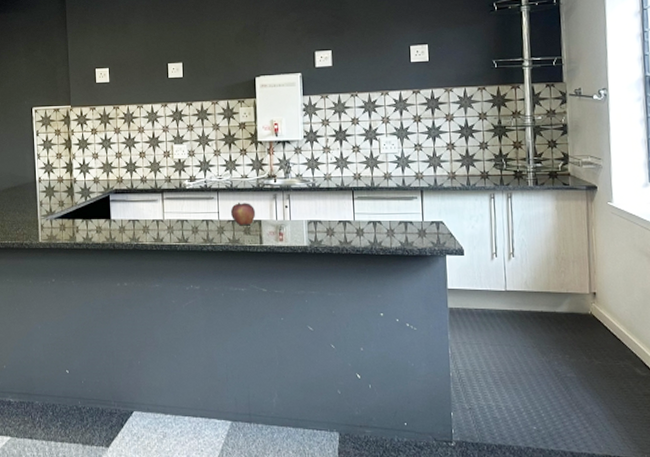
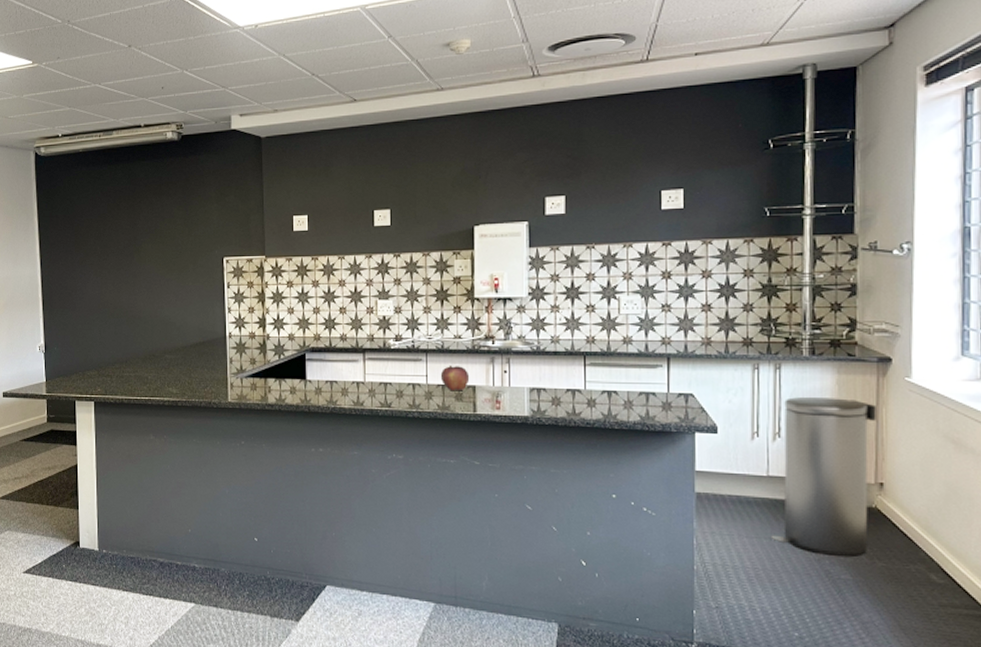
pedal bin: none [510,221,588,357] -> present [770,397,876,557]

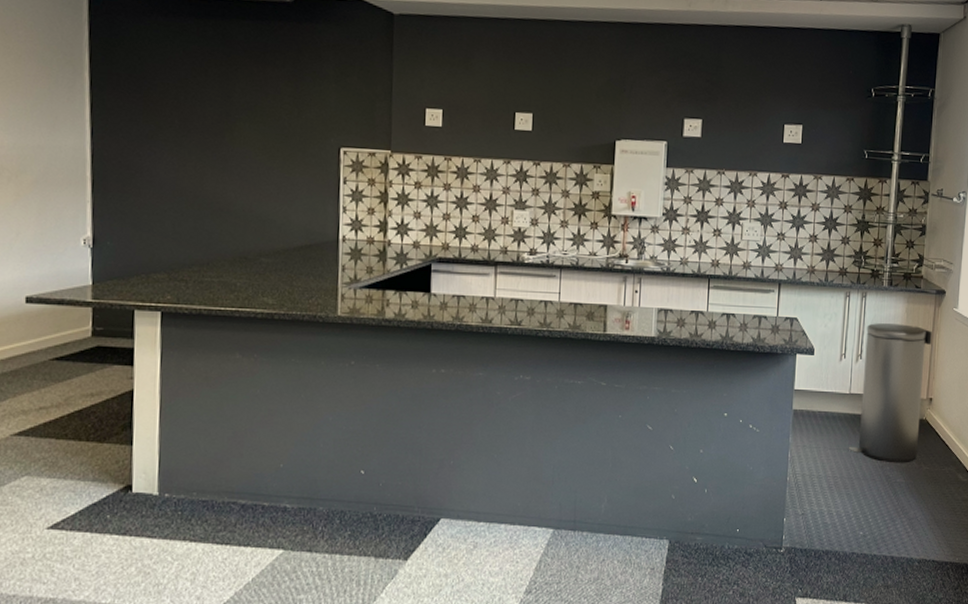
fruit: present [440,364,470,391] -> none [573,282,602,310]

